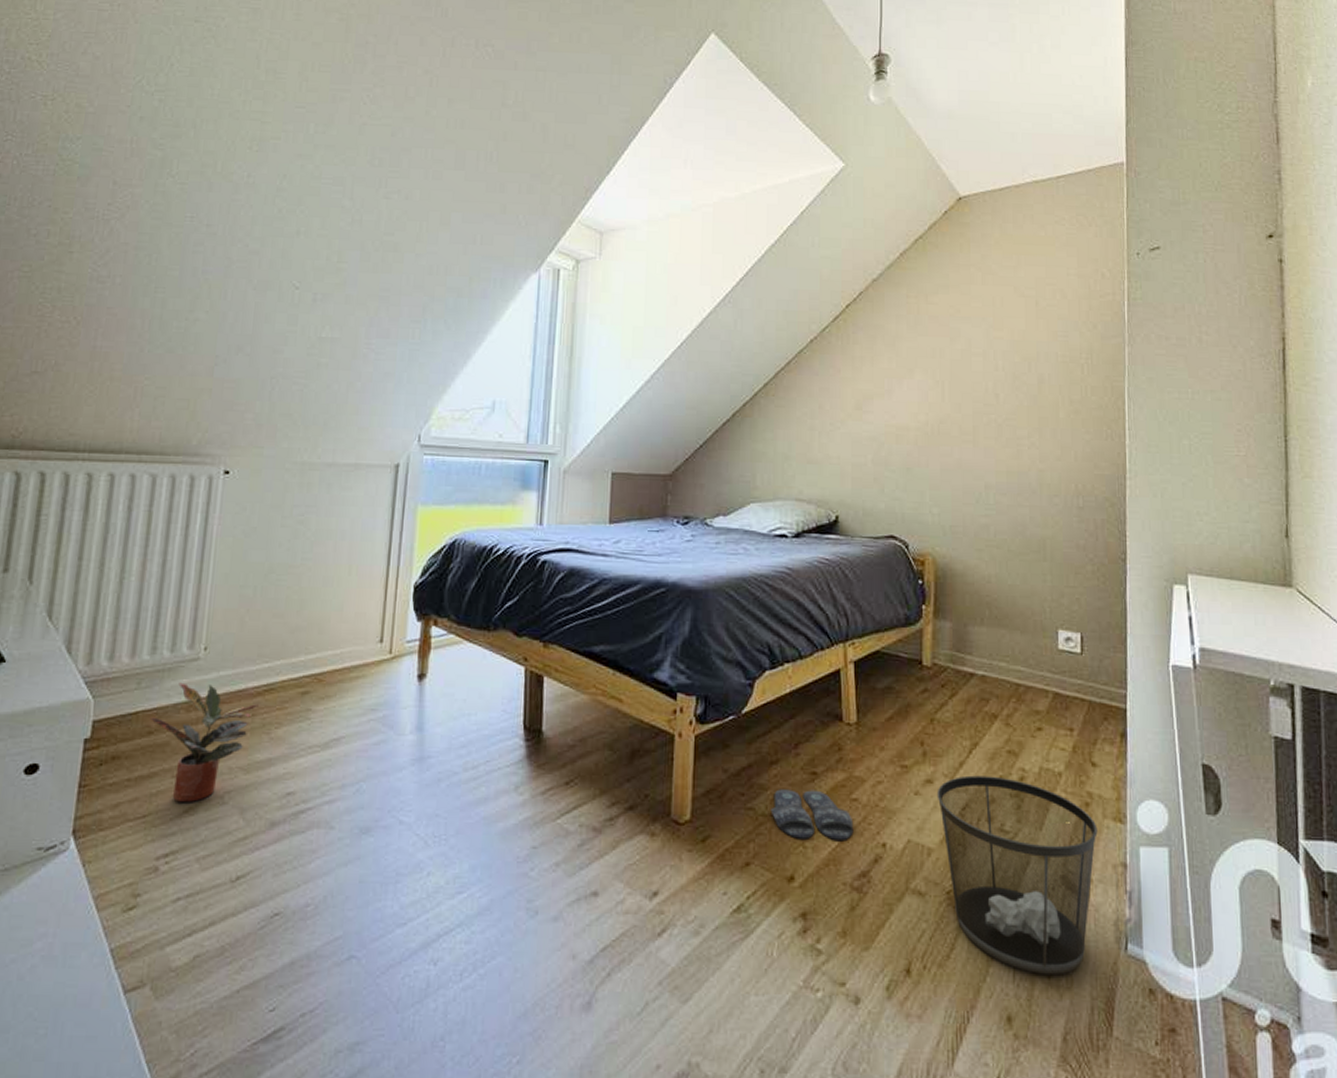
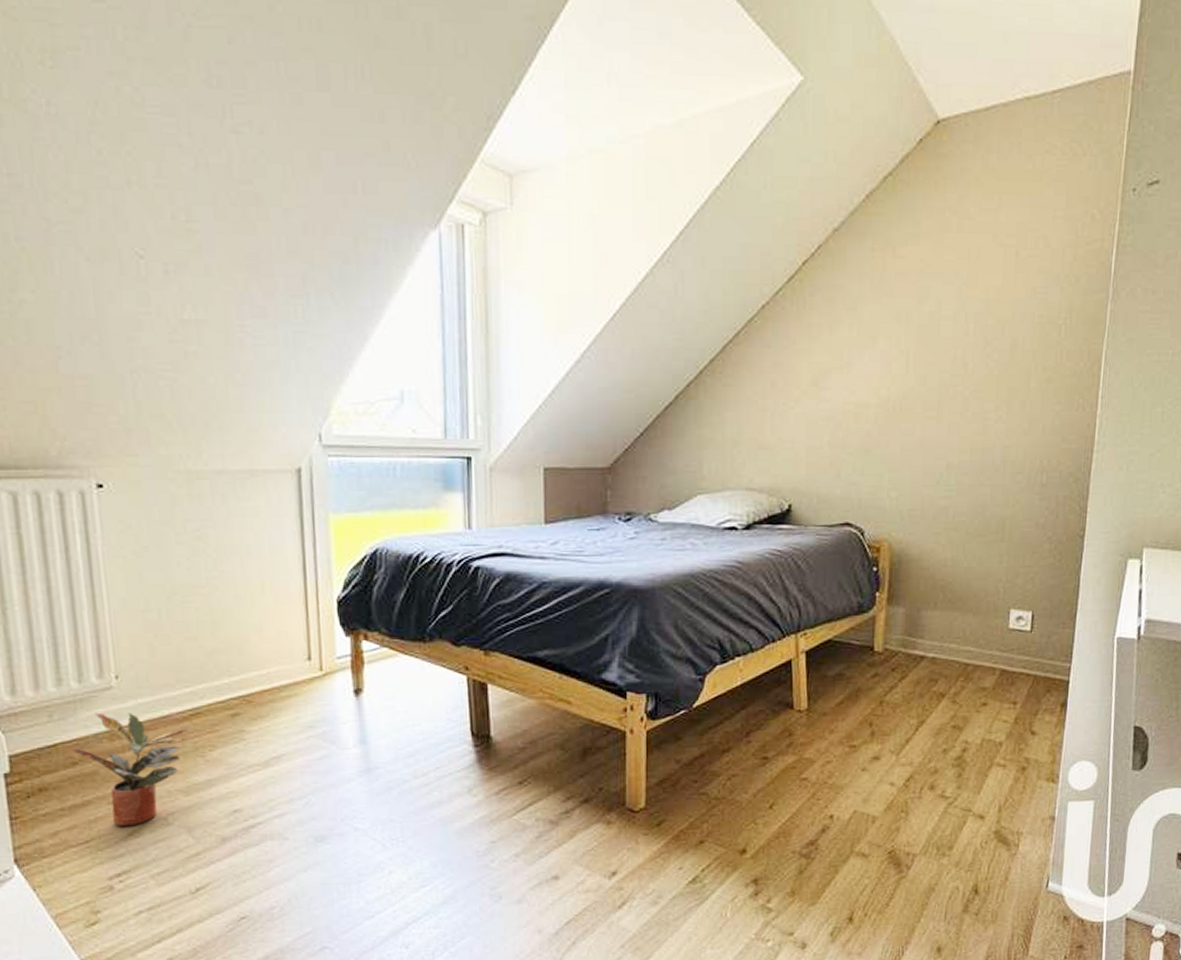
slippers: present [770,789,854,842] -> none [723,773,803,817]
waste bin: present [937,775,1098,976] -> none [883,749,1031,913]

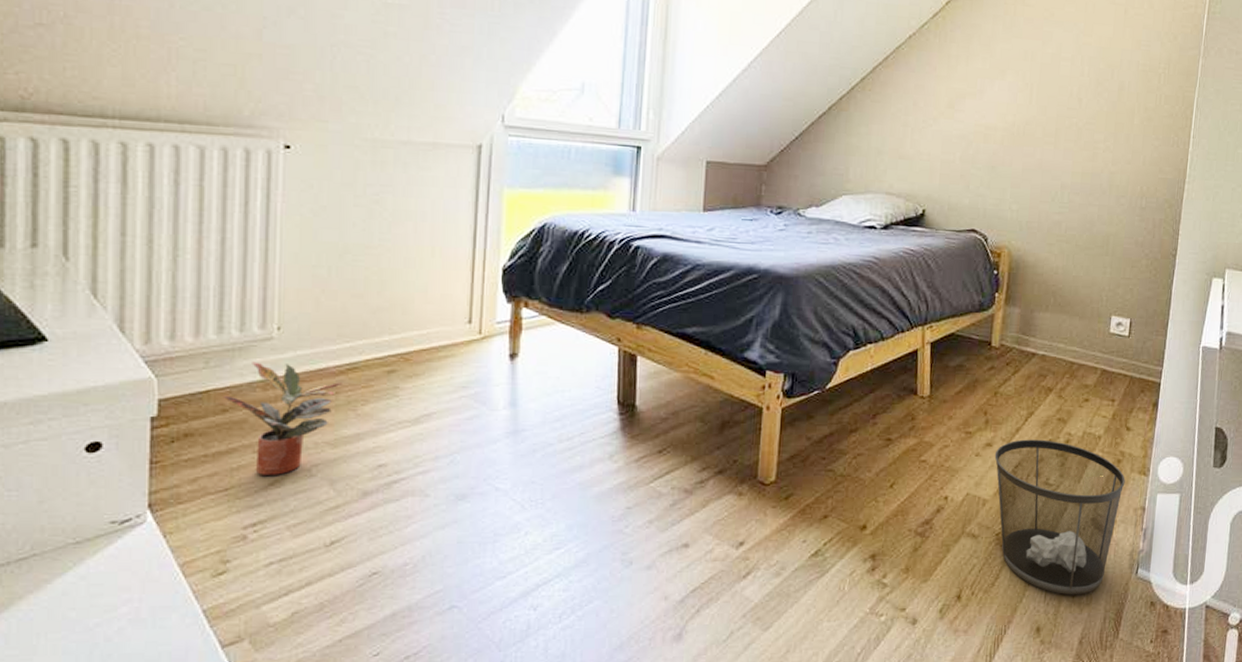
waste bin: none [883,749,1031,913] -> present [994,439,1125,595]

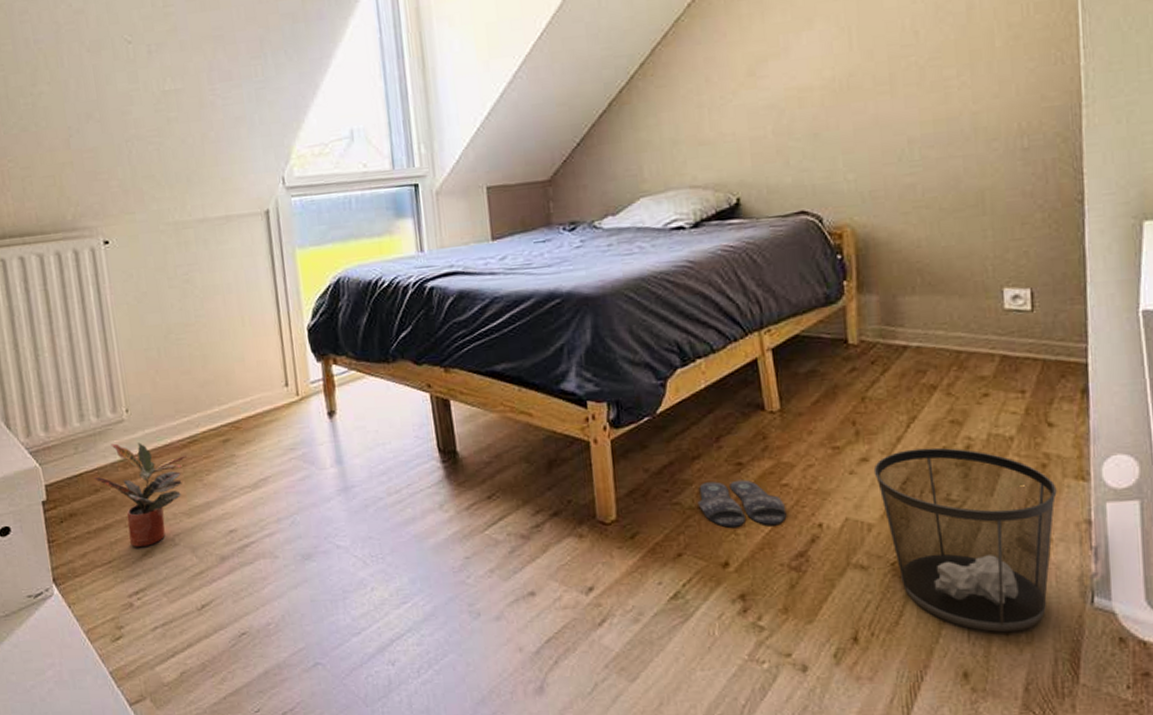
slippers: none [848,453,921,496] -> present [697,479,787,528]

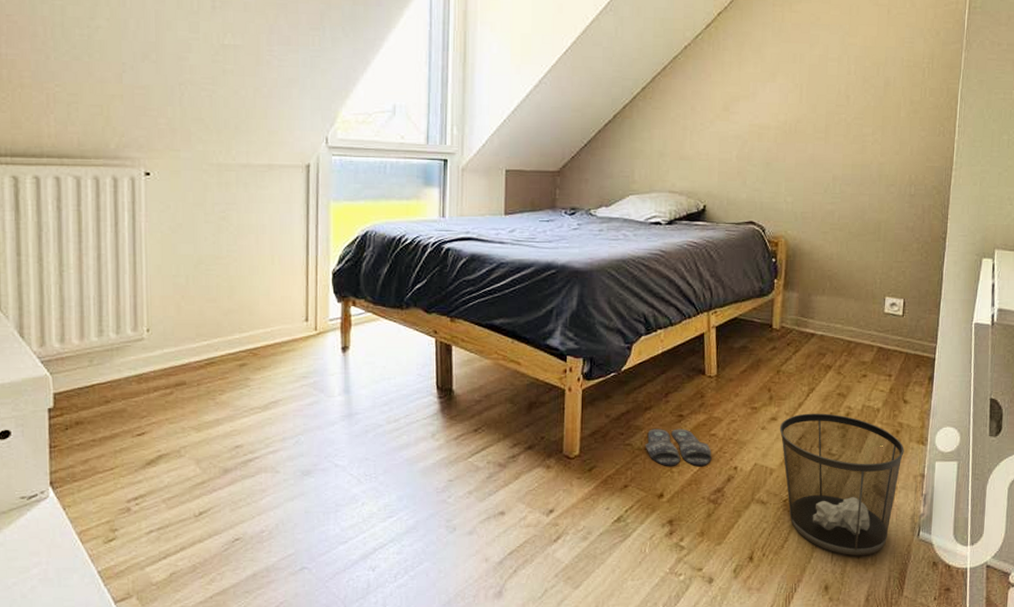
potted plant: present [93,442,187,548] -> none [105,359,202,457]

